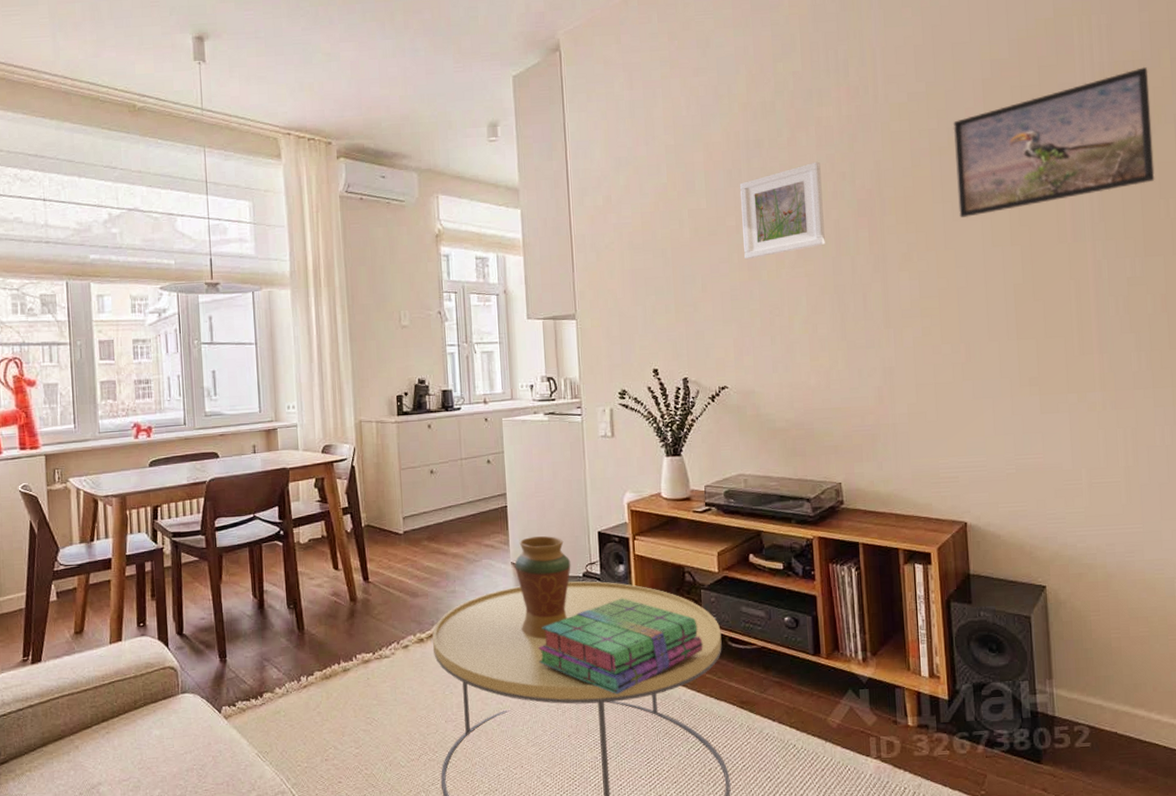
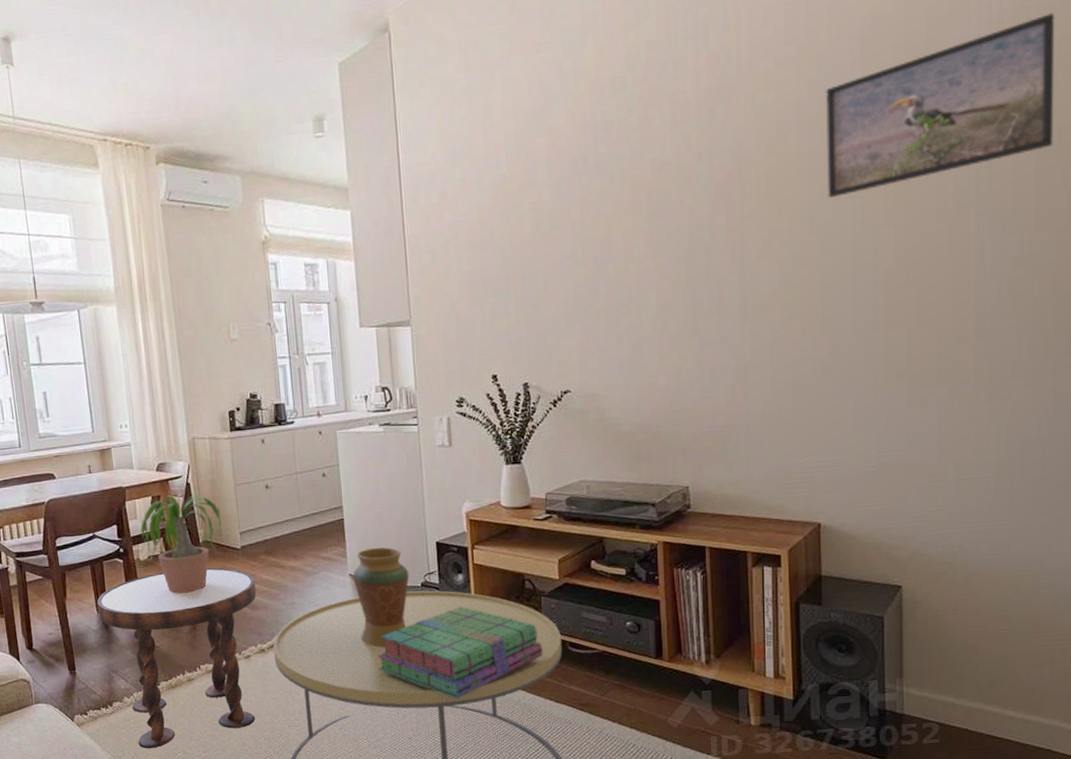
side table: none [254,552,417,745] -> present [97,567,256,749]
potted plant: none [295,477,394,579] -> present [135,494,231,594]
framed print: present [740,161,825,260] -> none [586,142,678,255]

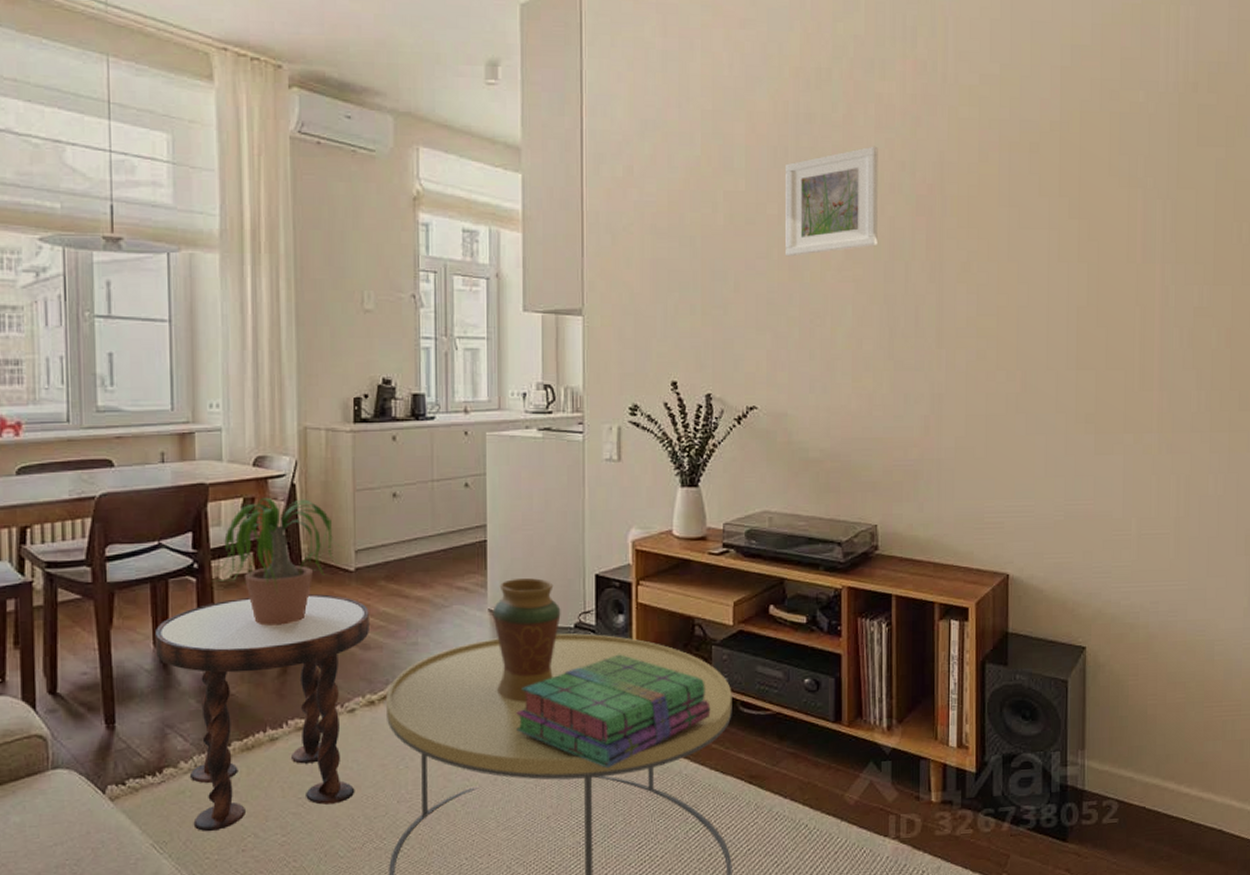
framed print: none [586,142,678,255] -> present [786,146,878,257]
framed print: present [825,12,1055,198] -> none [1026,70,1233,226]

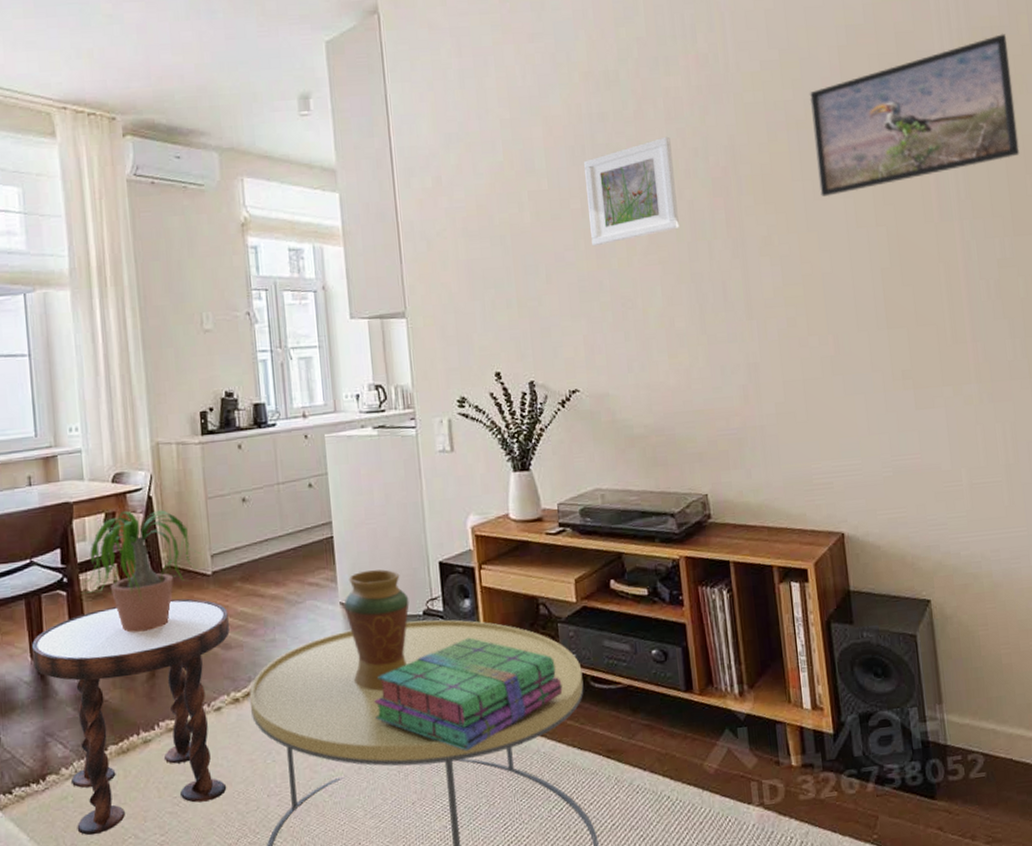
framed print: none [1026,70,1233,226] -> present [809,33,1020,196]

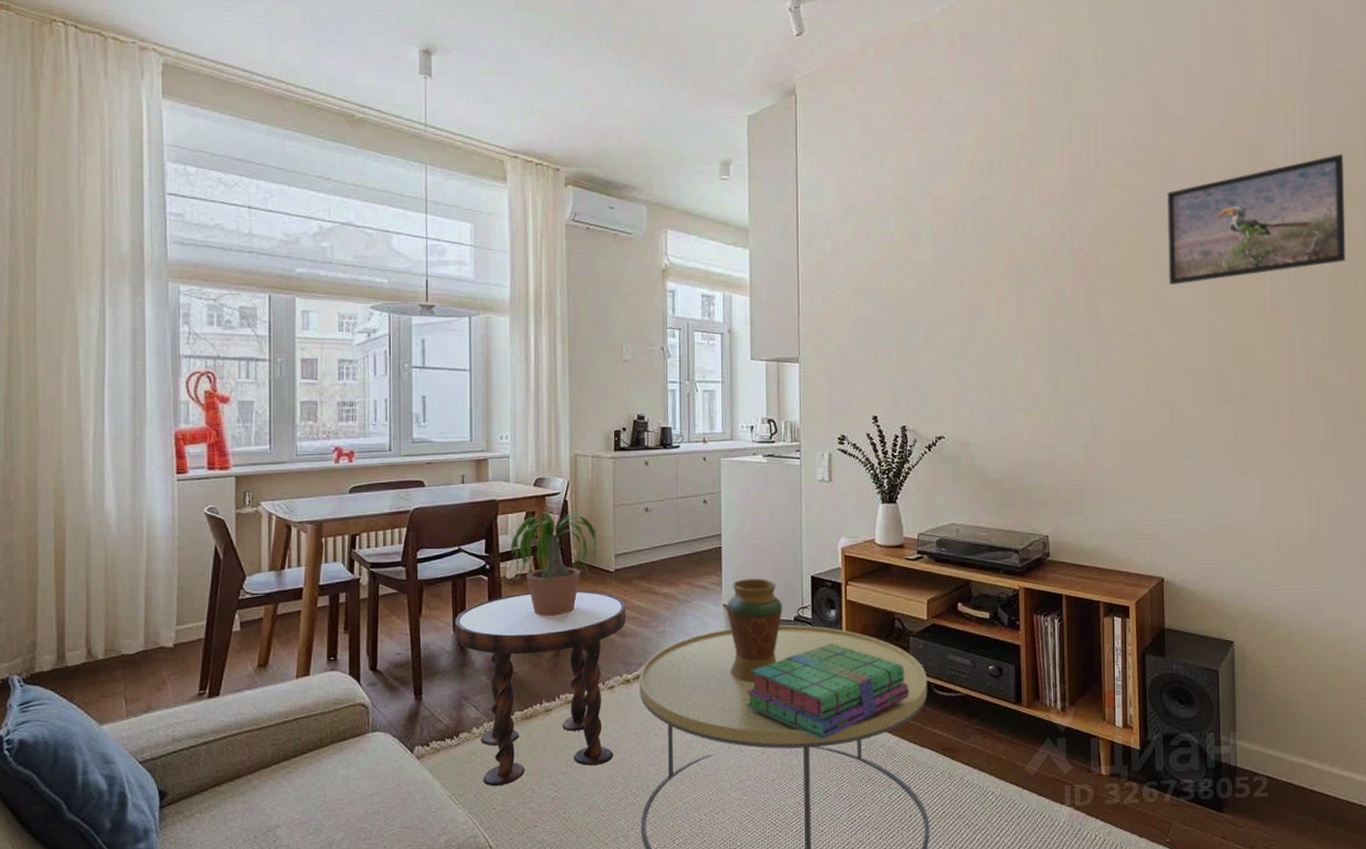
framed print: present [584,136,679,246] -> none [965,222,1043,313]

